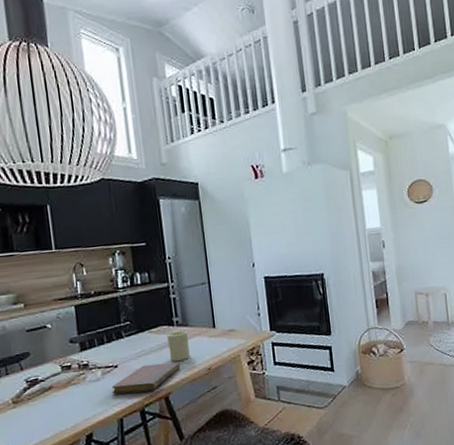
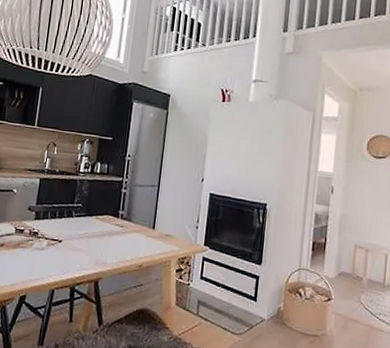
notebook: present [111,362,181,394] -> none [51,246,116,273]
candle: present [167,331,190,361] -> none [108,224,129,252]

